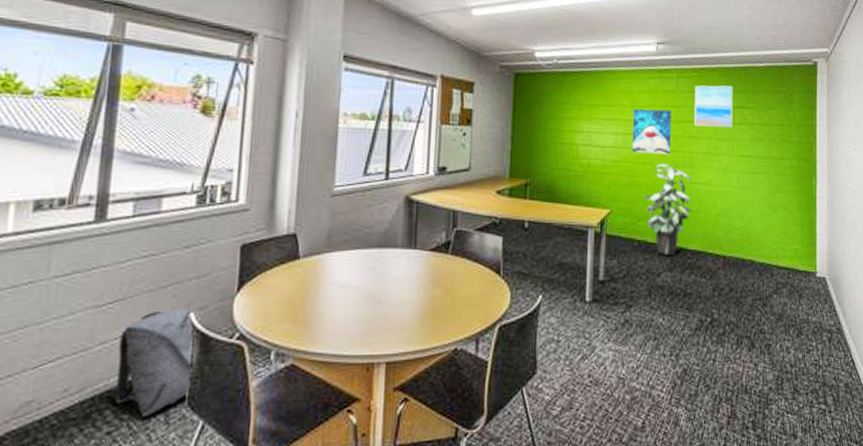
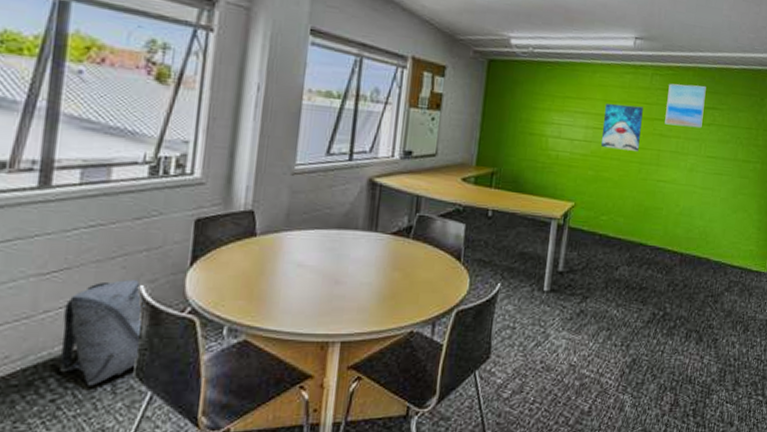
indoor plant: present [643,164,692,256] -> none [608,160,658,251]

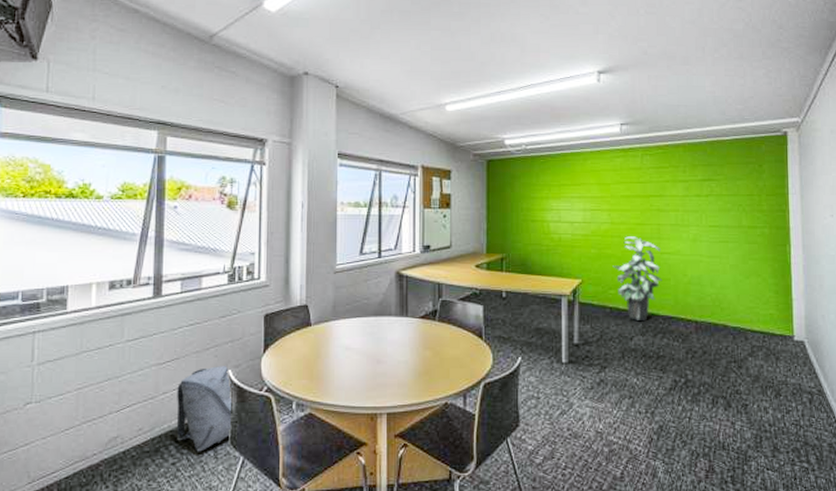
wall art: present [601,104,643,151] -> none [599,186,638,227]
indoor plant: none [608,160,658,251] -> present [613,236,662,322]
wall art: present [665,83,706,128] -> none [660,160,700,200]

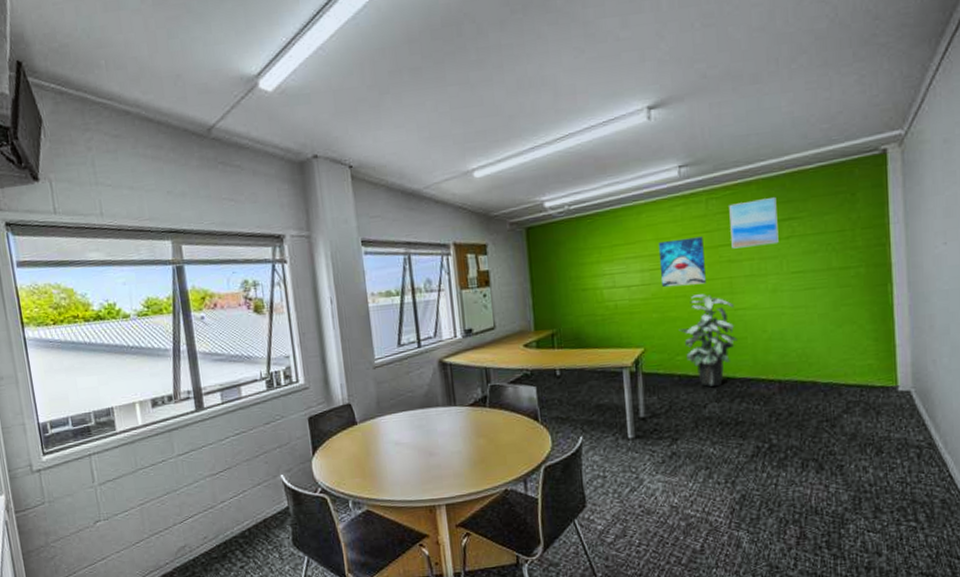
backpack: present [176,366,233,452] -> none [233,471,293,555]
wall art: none [599,186,638,227] -> present [658,236,706,288]
wall art: none [660,160,700,200] -> present [729,197,779,249]

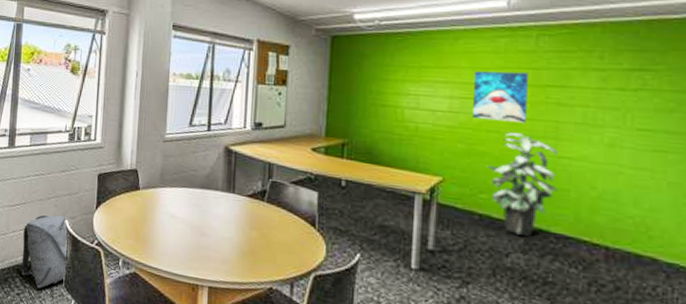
backpack: none [233,471,293,555] -> present [22,215,69,289]
wall art: present [729,197,779,249] -> none [562,43,626,95]

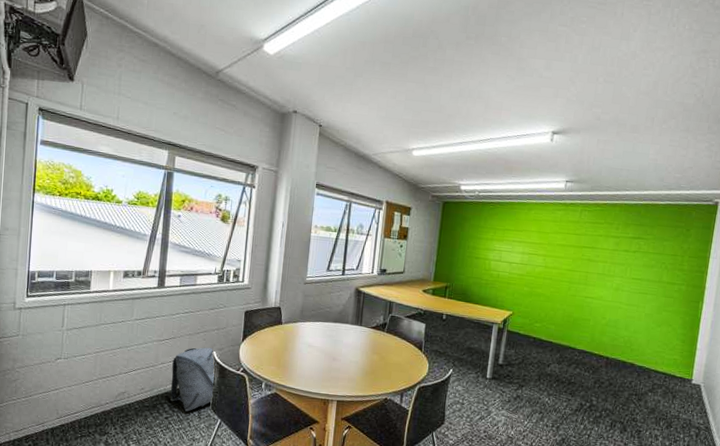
wall art: present [473,71,528,123] -> none [536,235,573,273]
indoor plant: present [486,132,558,238] -> none [541,279,586,353]

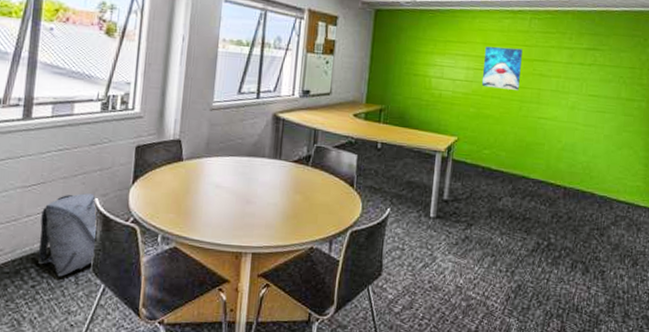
wall art: none [536,235,573,273] -> present [482,47,523,90]

